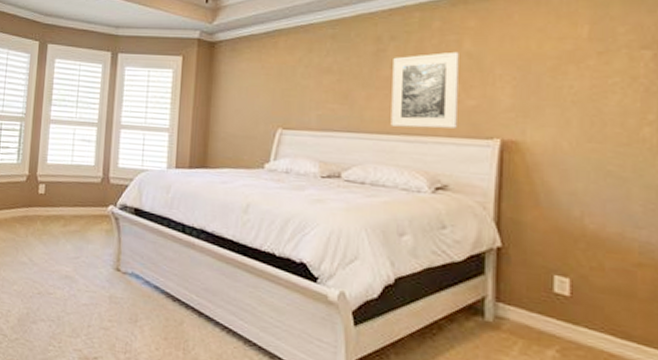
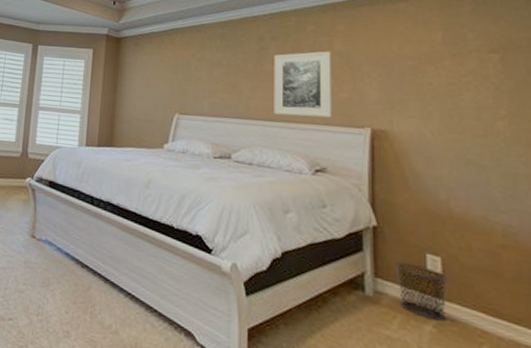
waste bin: none [518,284,577,345] -> present [394,261,449,321]

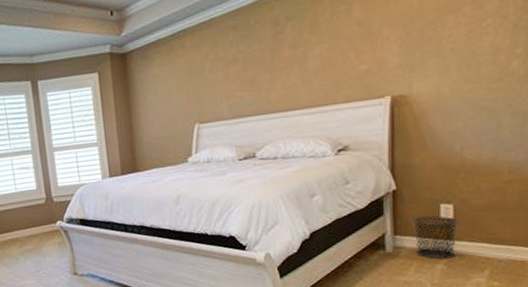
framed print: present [274,51,332,118] -> none [291,21,352,102]

